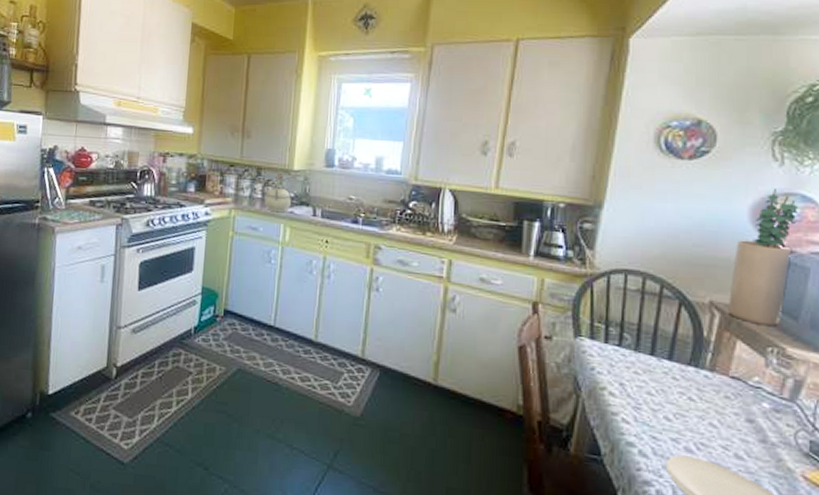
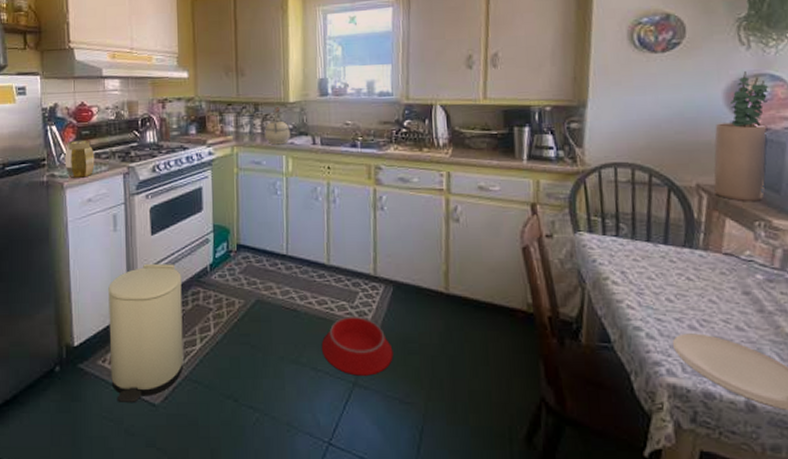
jar: none [58,185,90,224] -> present [64,139,95,178]
pedal bin: none [82,318,164,459] -> present [108,263,184,404]
pet bowl: none [299,396,373,460] -> present [321,315,394,376]

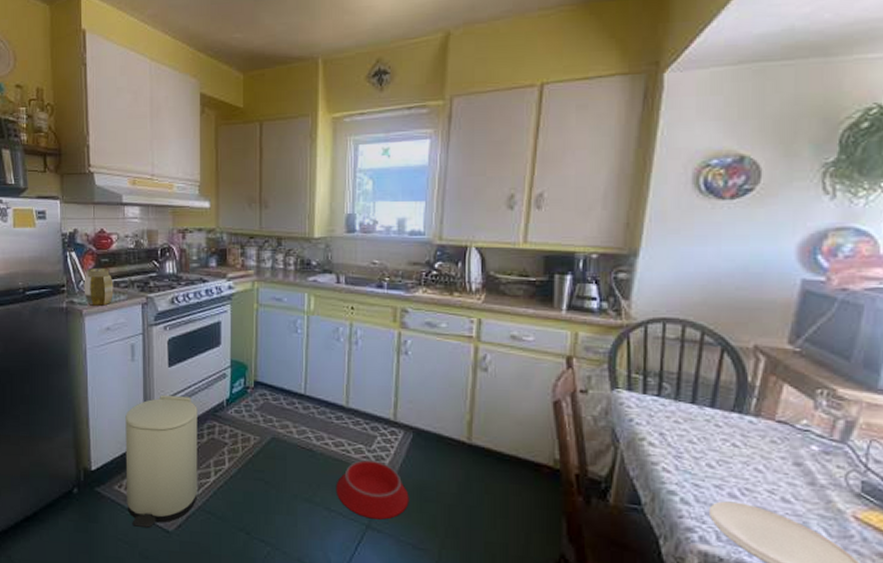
kettle: present [264,107,291,145] -> none [287,242,315,282]
vase: present [713,71,769,202] -> none [775,224,852,368]

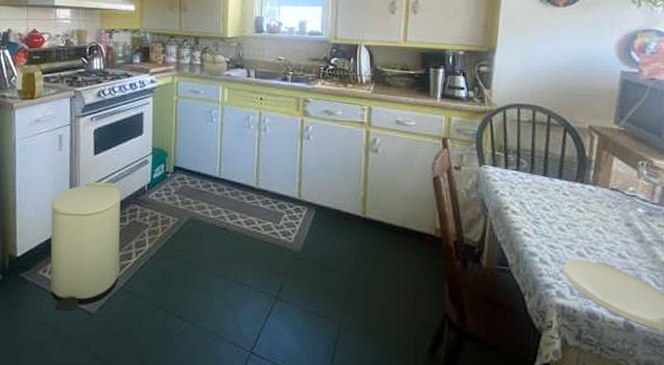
kettle: none [287,242,315,282] -> present [203,41,228,76]
pet bowl: present [336,459,409,520] -> none [247,235,313,291]

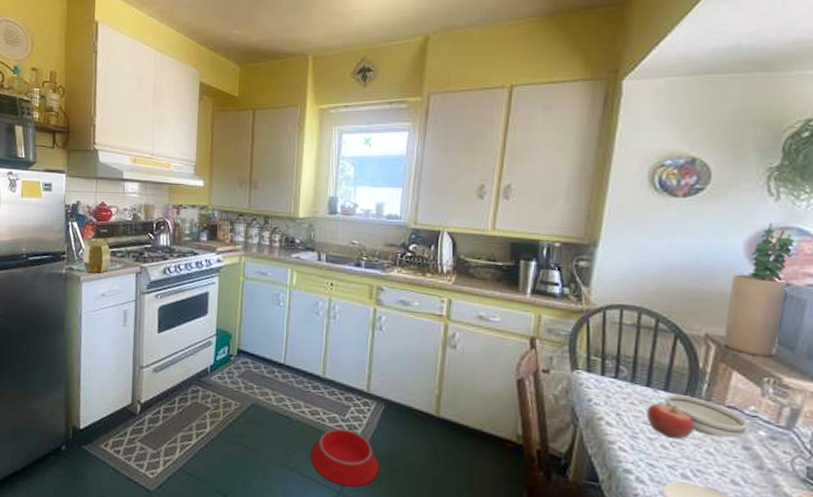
pedal bin: present [50,181,121,312] -> none [112,359,183,487]
kettle: present [203,41,228,76] -> none [272,221,298,258]
pet bowl: none [247,235,313,291] -> present [310,428,379,487]
fruit: none [545,191,585,220] -> present [647,403,694,439]
bowl: none [559,180,629,217] -> present [665,393,749,438]
vase: none [604,27,656,144] -> present [724,223,795,358]

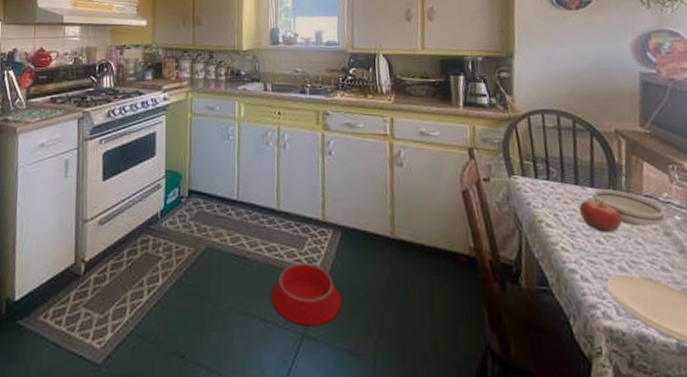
jar: present [82,237,111,273] -> none [19,84,50,123]
vase: present [724,223,795,358] -> none [626,28,674,147]

